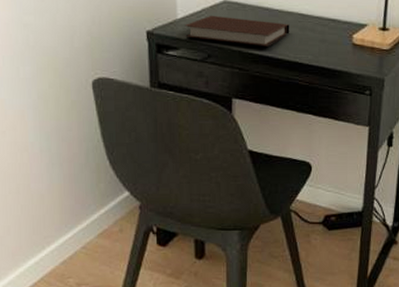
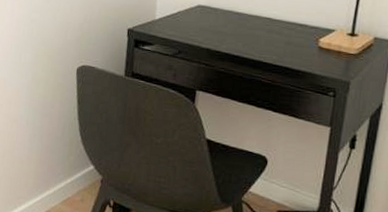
notebook: present [185,15,290,47] -> none [160,17,257,46]

